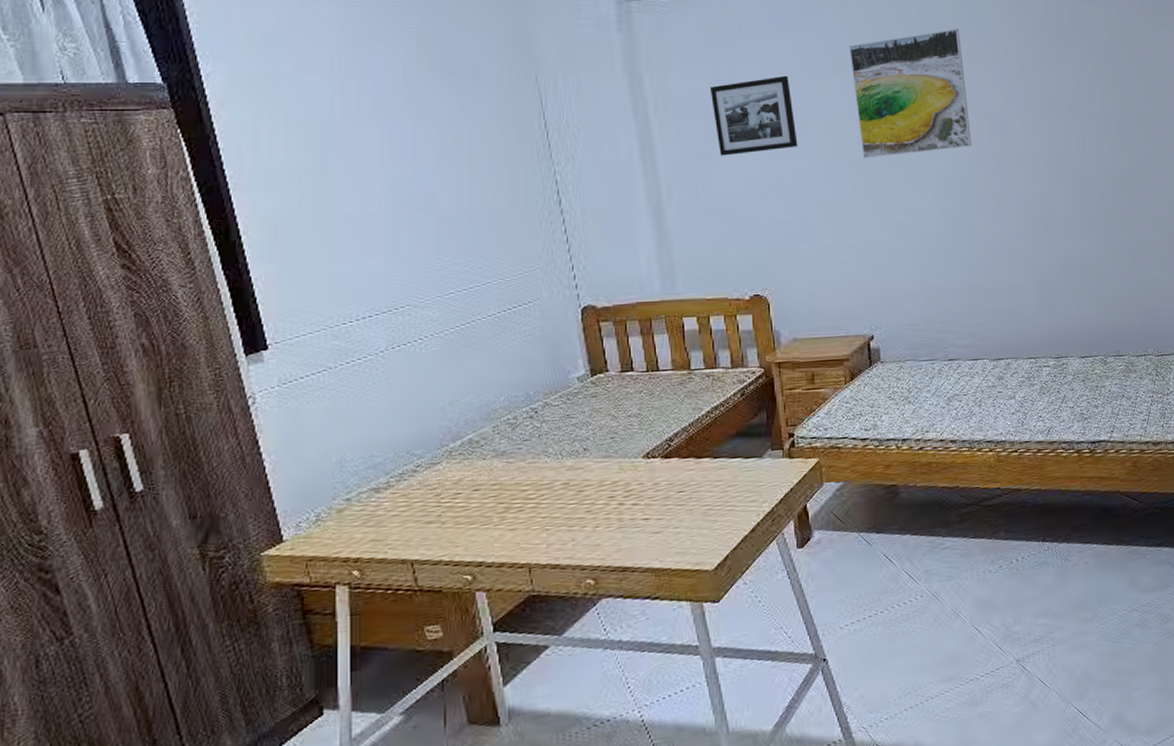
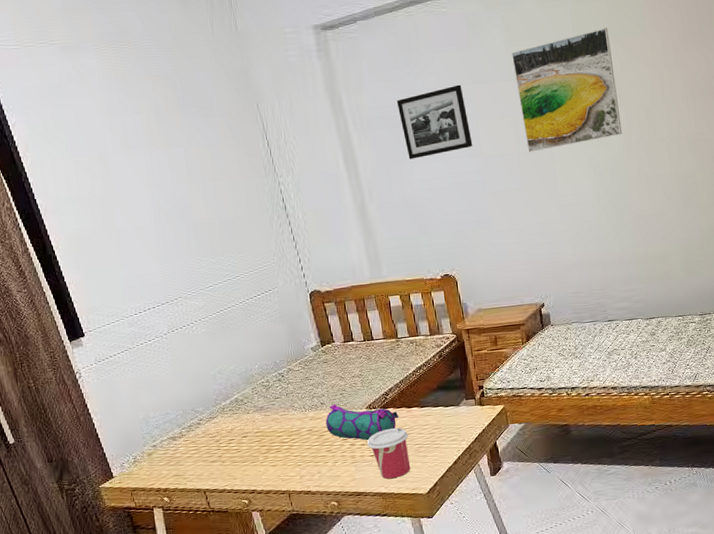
pencil case: none [588,450,685,499] -> present [325,404,399,441]
cup: none [640,483,695,550] -> present [367,428,411,479]

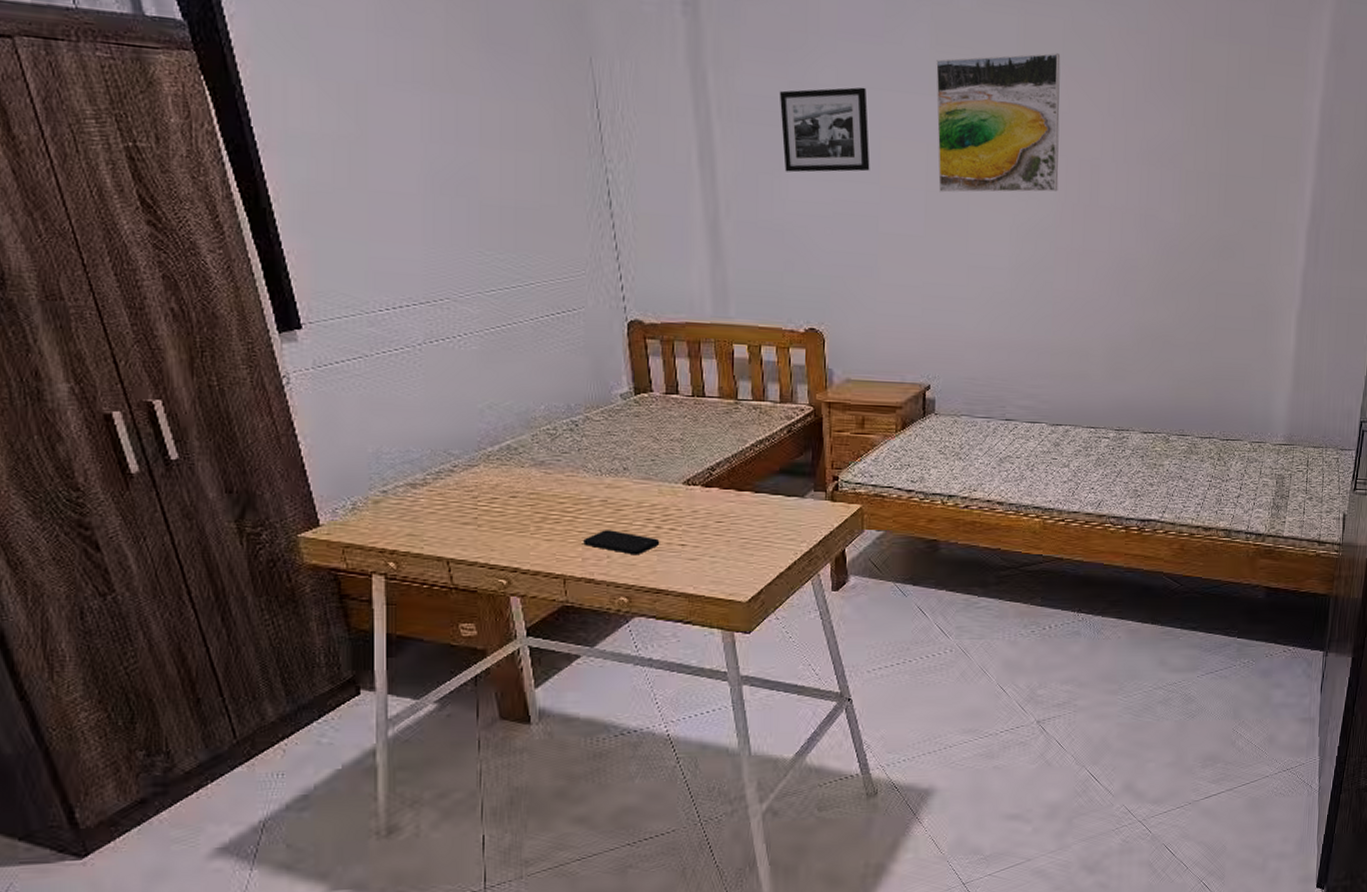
smartphone: none [299,451,355,469] -> present [583,530,660,555]
pencil case: present [325,404,399,441] -> none [626,471,725,525]
cup: present [367,428,411,479] -> none [677,514,733,578]

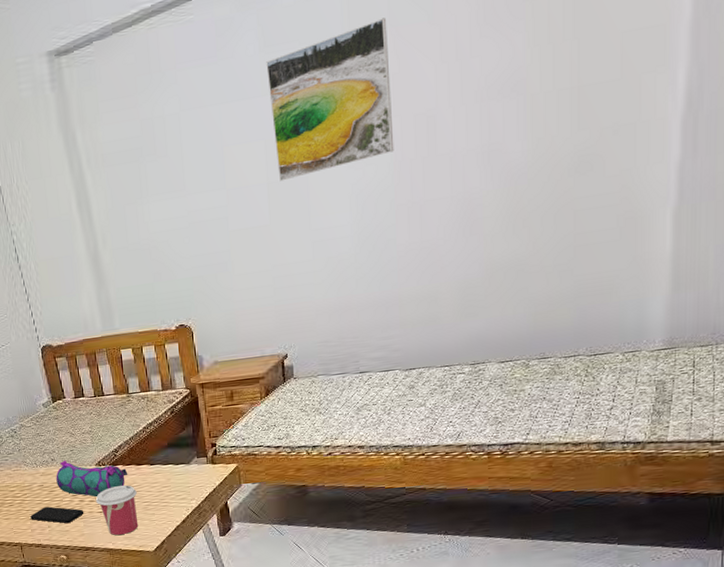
pencil case: none [626,471,725,525] -> present [56,460,128,497]
cup: none [677,514,733,578] -> present [95,485,139,536]
picture frame: present [779,87,870,173] -> none [133,106,217,199]

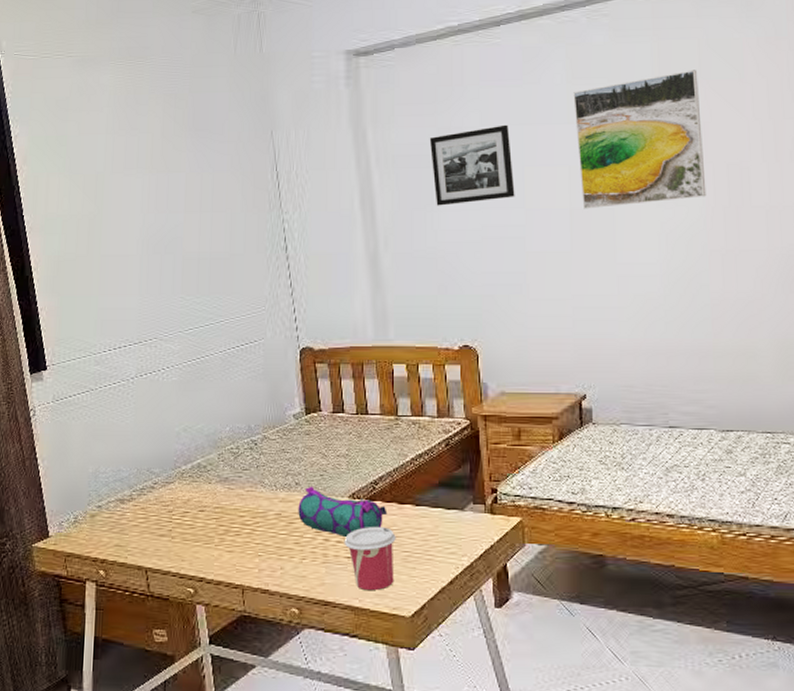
smartphone: present [30,506,84,524] -> none [260,542,328,567]
picture frame: none [133,106,217,199] -> present [429,124,515,206]

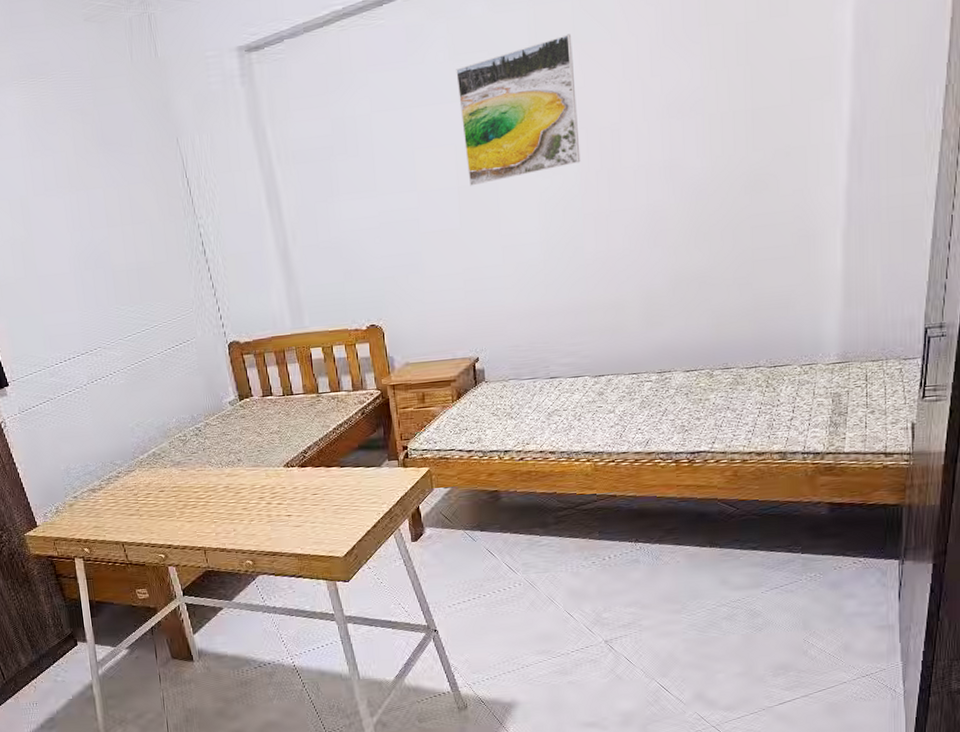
pencil case: present [298,486,388,538] -> none [242,460,318,500]
cup: present [344,527,396,591] -> none [283,488,328,540]
picture frame: present [429,124,515,206] -> none [324,109,407,197]

